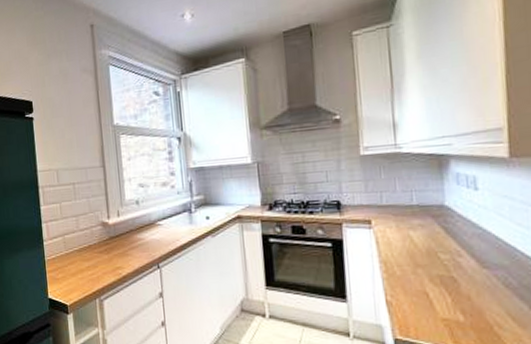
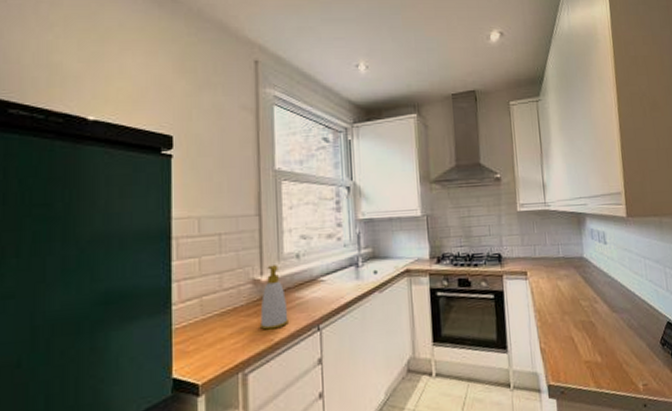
soap bottle: none [109,210,133,265] -> present [260,265,288,330]

